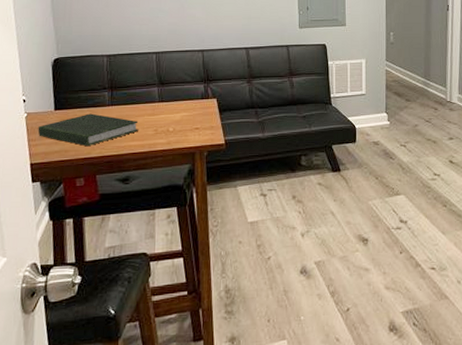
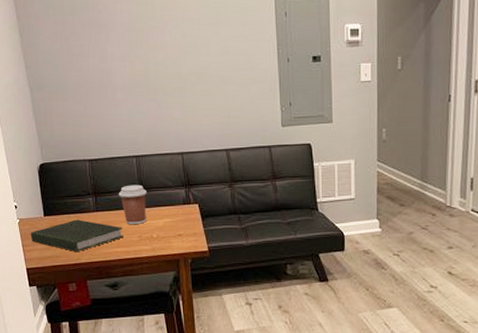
coffee cup: none [135,79,165,118] -> present [118,184,147,224]

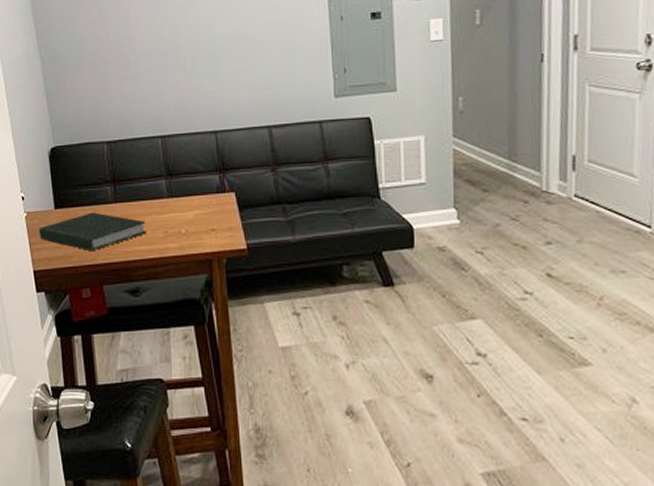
coffee cup: present [118,184,147,224] -> none [140,170,174,217]

